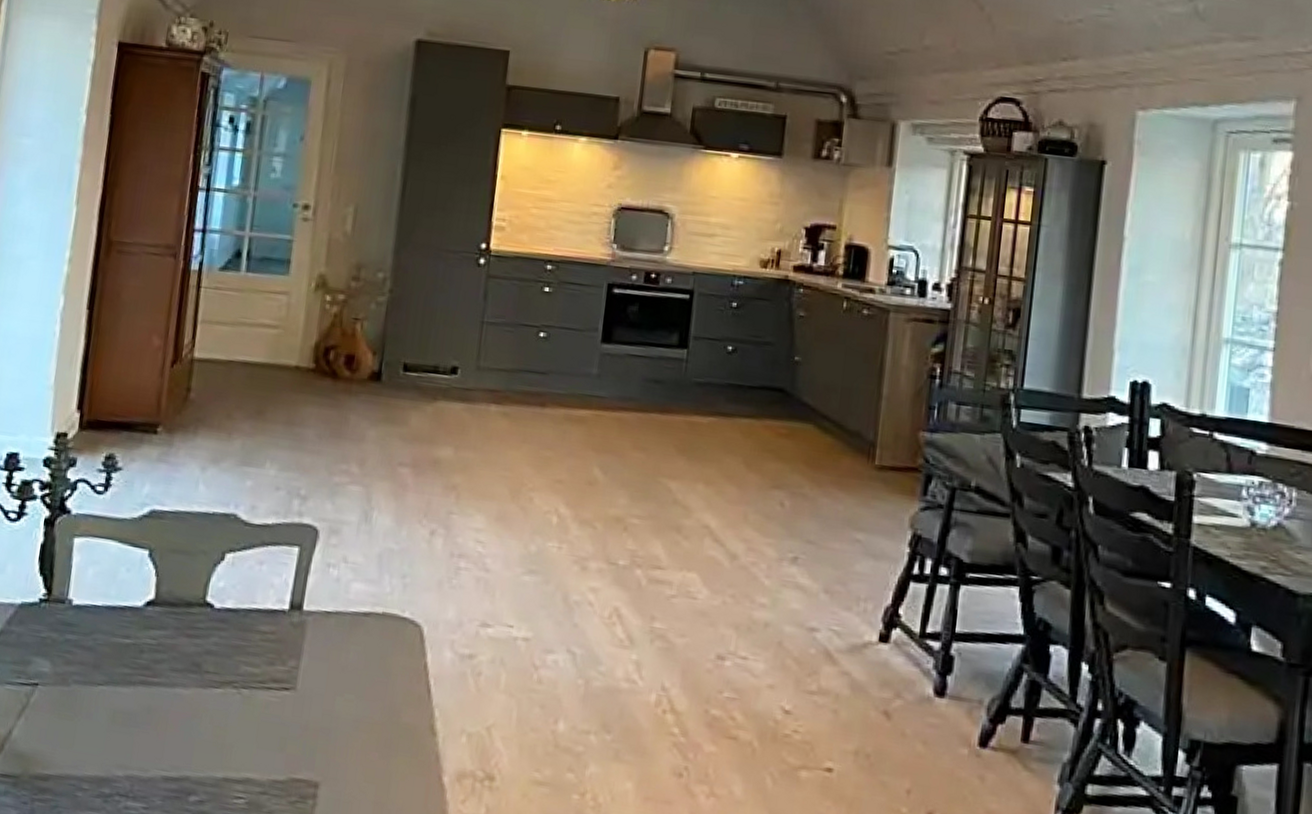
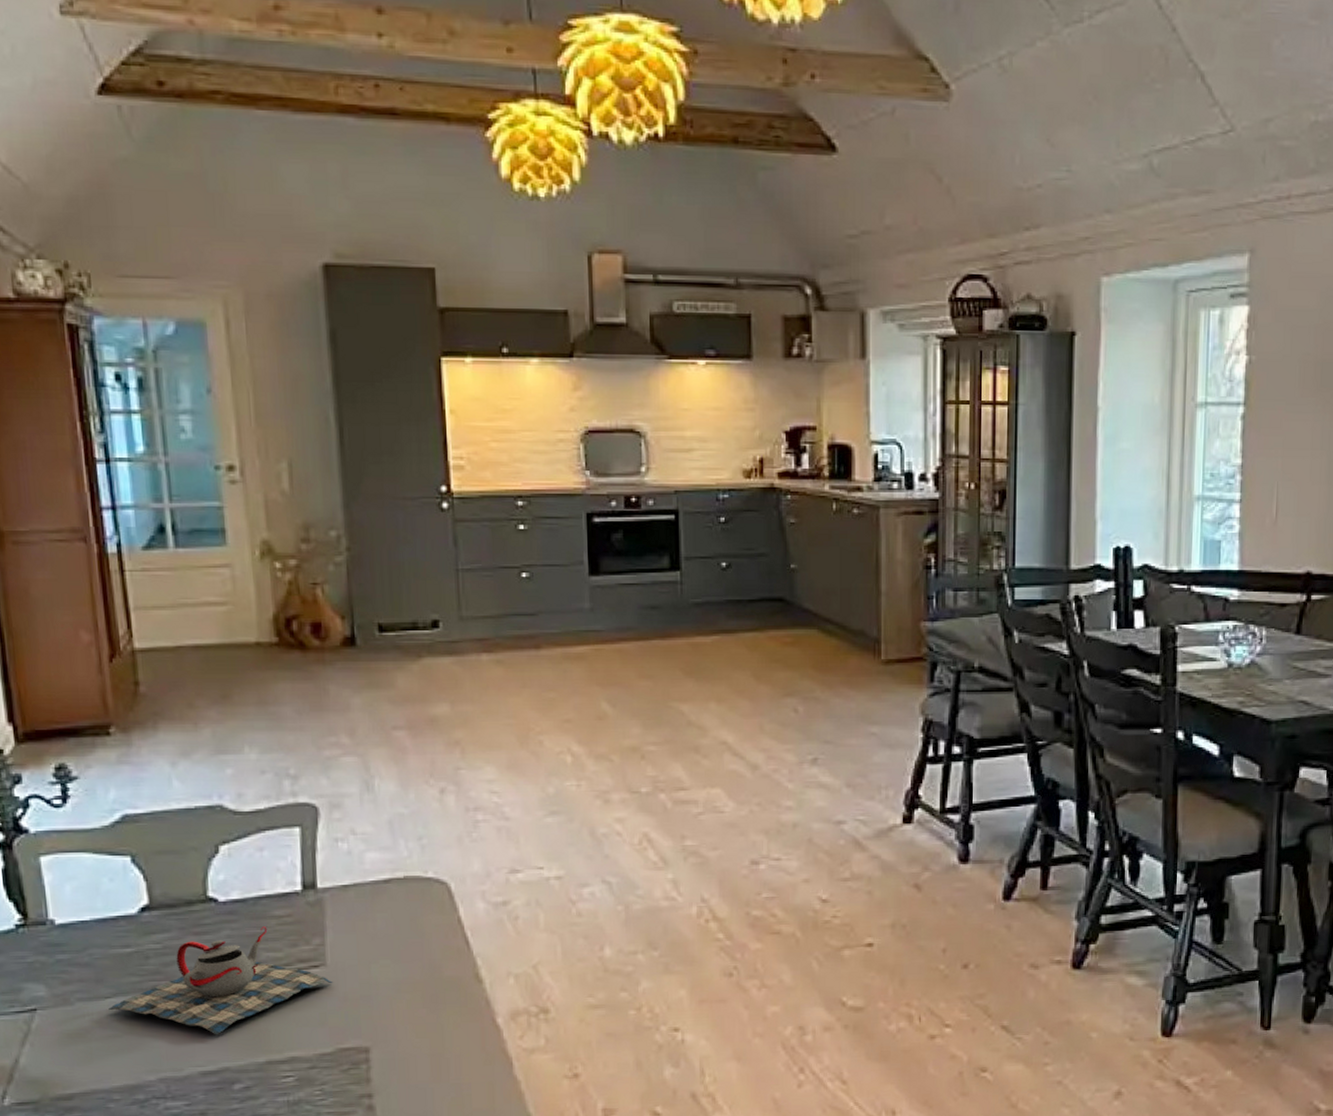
teapot: none [98,639,299,742] -> present [108,926,333,1035]

